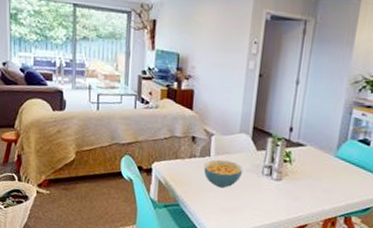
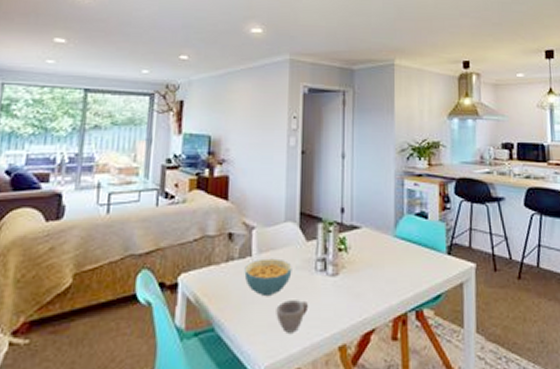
cup: none [227,193,254,217] -> present [276,300,308,333]

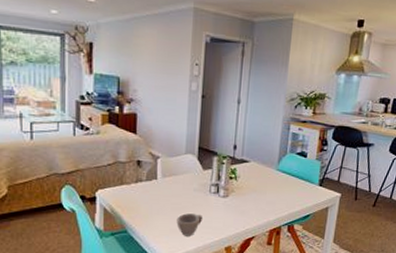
cereal bowl: present [244,258,292,297] -> none [151,181,191,210]

